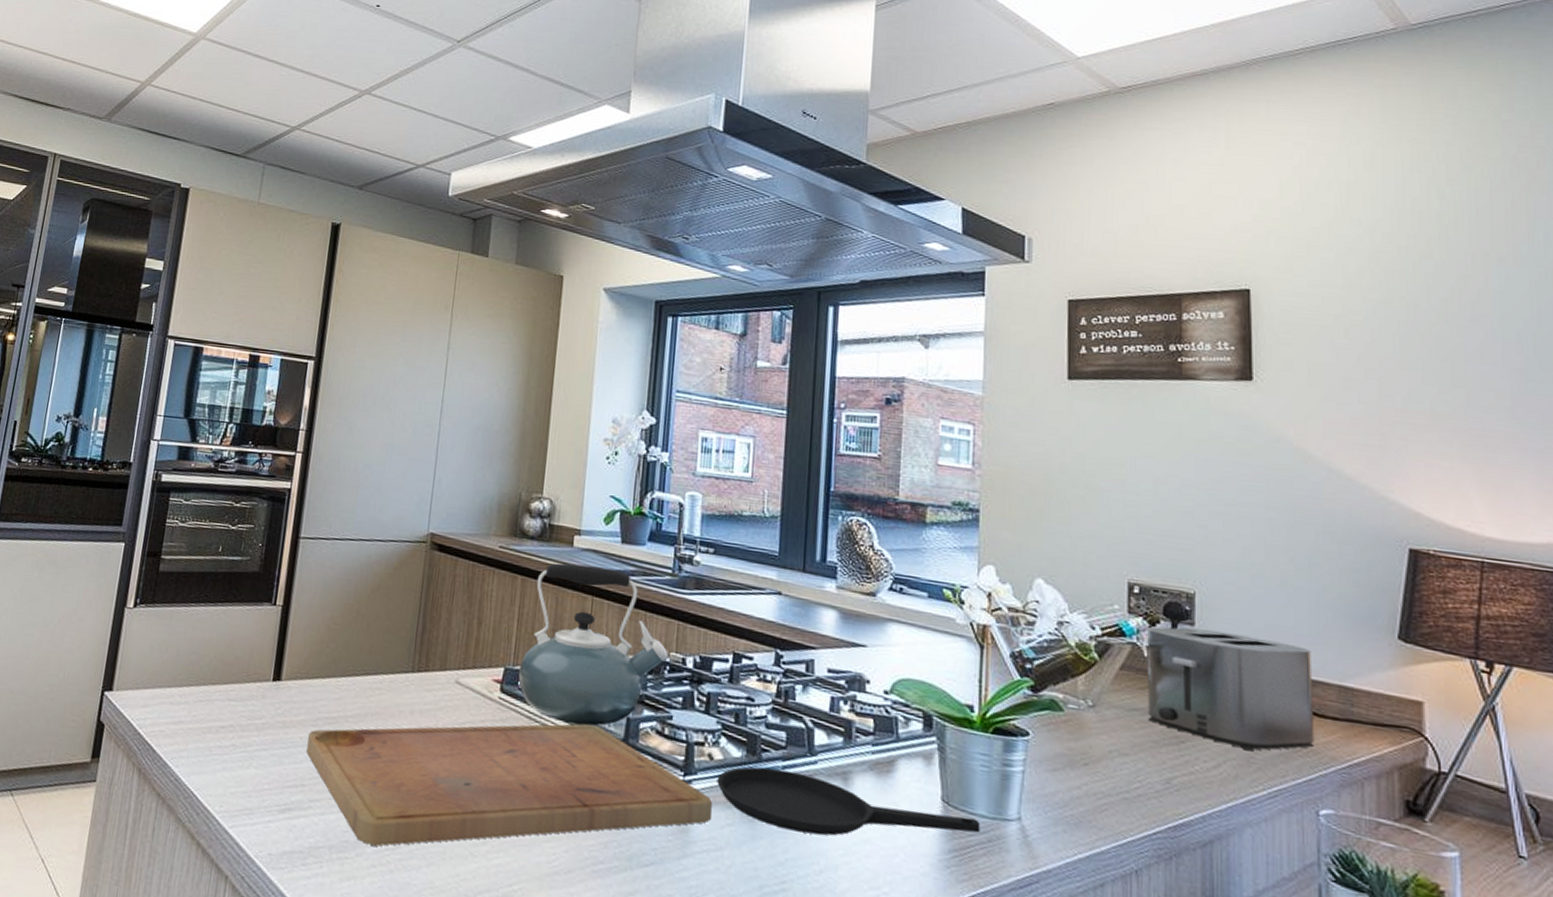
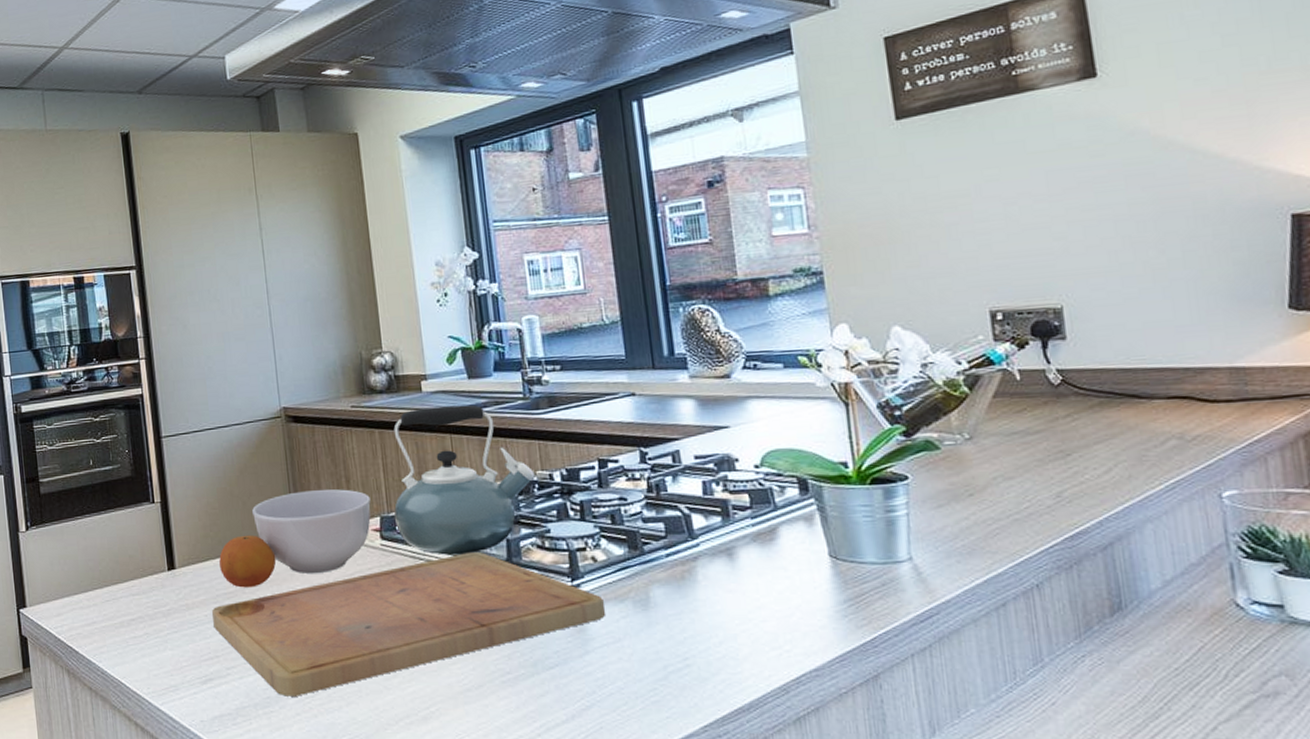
fruit: none [327,658,389,717] -> present [219,535,276,588]
bowl: none [374,623,499,717] -> present [252,489,371,574]
frying pan: present [717,766,981,836] -> none [604,557,873,611]
toaster: present [1147,626,1315,751] -> none [1016,337,1210,450]

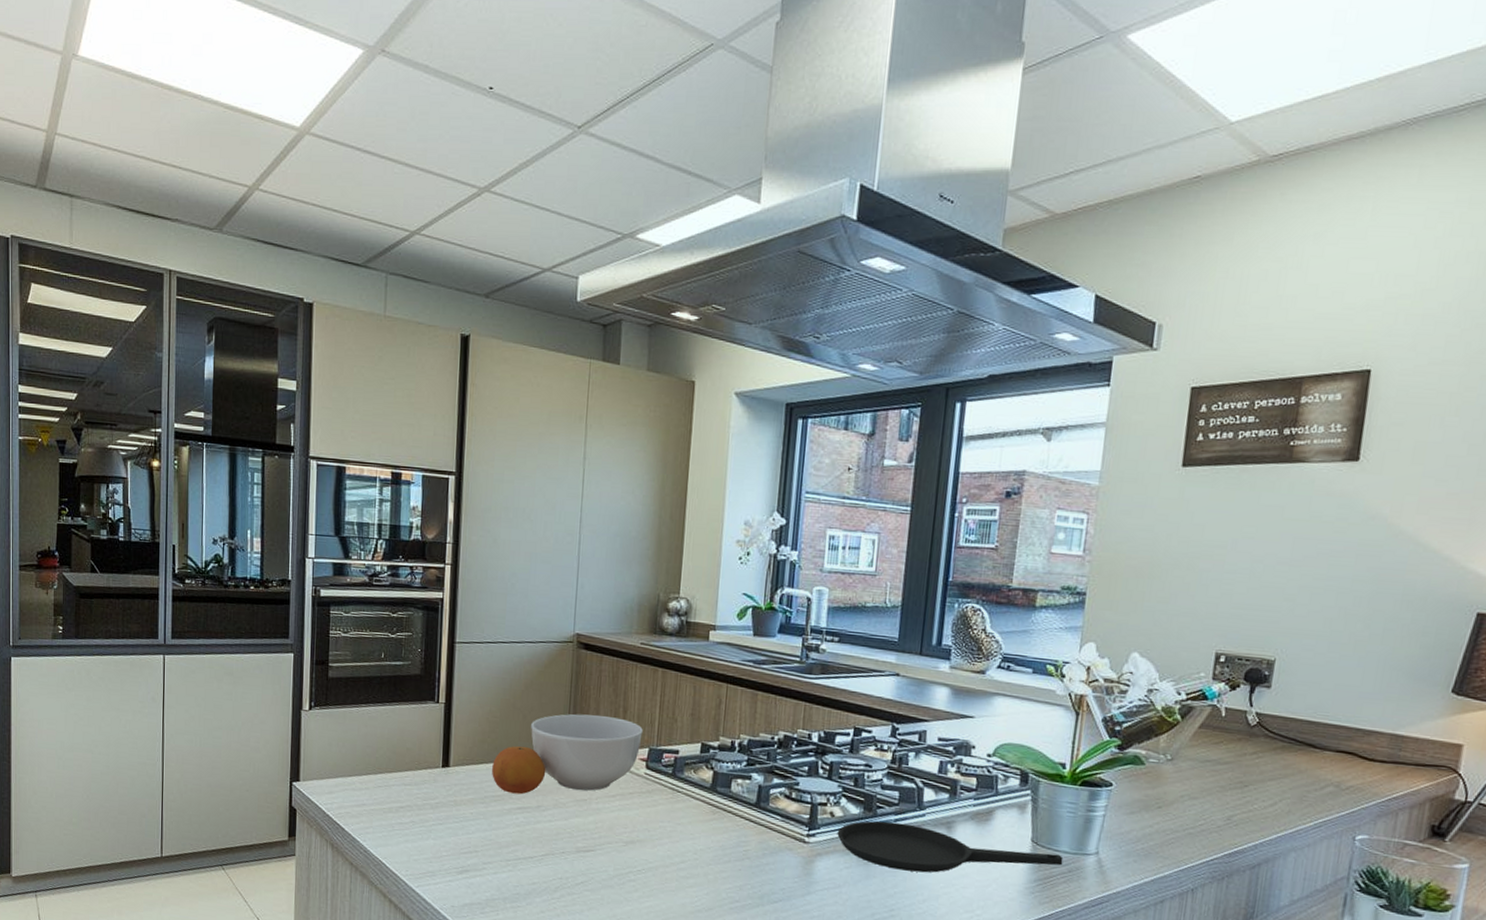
cutting board: present [212,551,607,696] -> none [477,791,833,897]
kettle: present [393,404,535,555] -> none [661,655,796,794]
frying pan: none [604,557,873,611] -> present [837,821,1064,873]

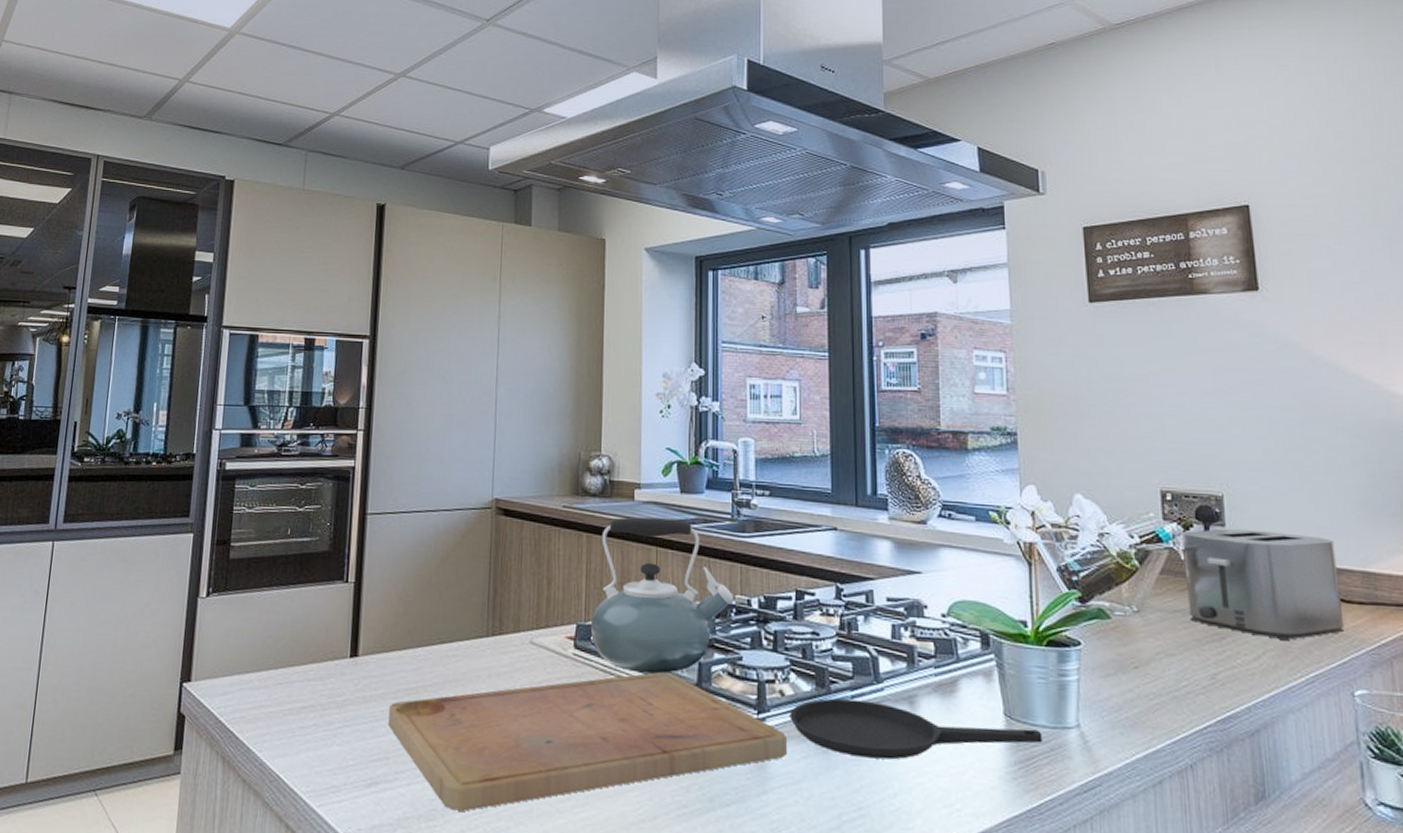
cutting board: none [477,791,833,897] -> present [388,671,788,811]
fruit: present [492,746,546,795] -> none [405,628,465,686]
bowl: present [531,713,643,791] -> none [447,588,569,678]
kettle: none [661,655,796,794] -> present [590,516,734,674]
toaster: none [1218,690,1372,791] -> present [1182,528,1345,641]

